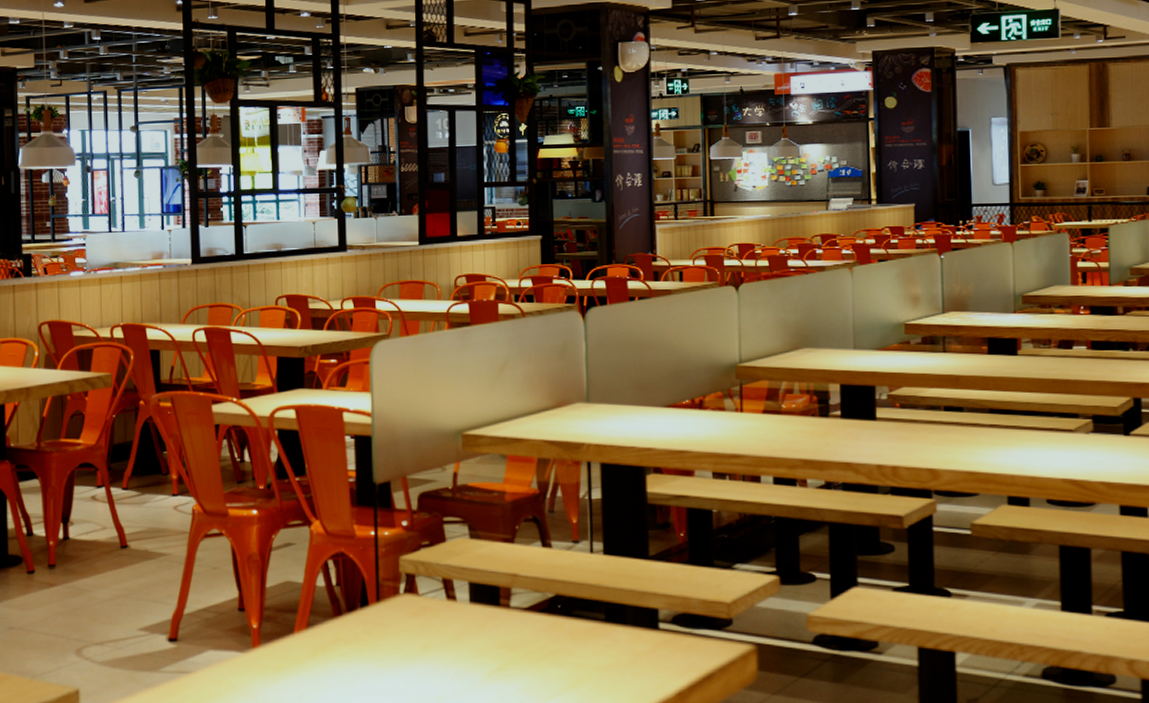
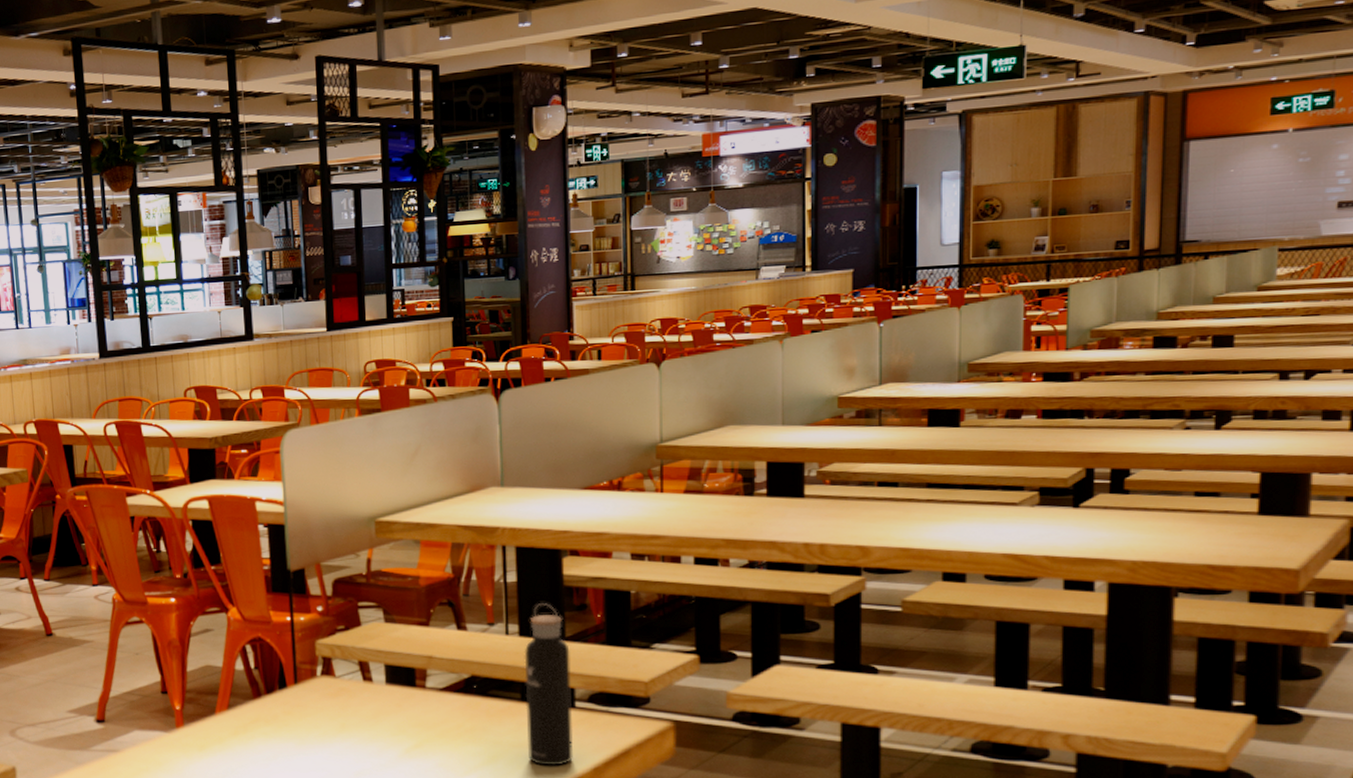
water bottle: none [608,521,657,690] -> present [524,603,573,766]

